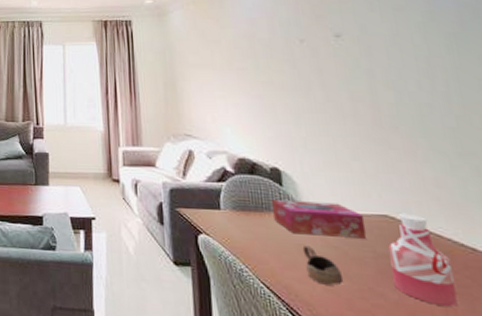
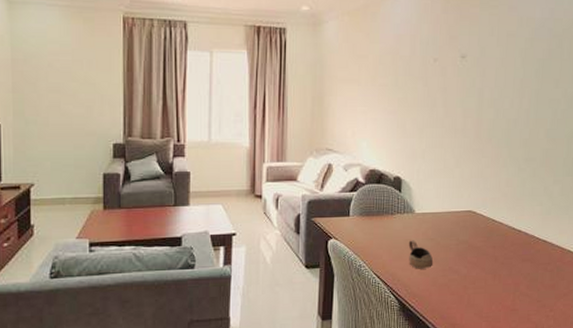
tissue box: present [272,200,367,239] -> none [391,204,456,232]
bottle: present [388,212,458,307] -> none [466,207,504,274]

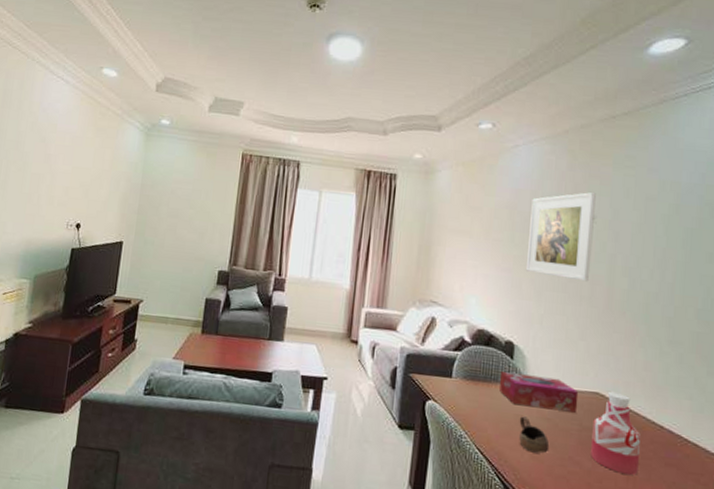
tissue box: none [391,204,456,232] -> present [500,372,579,413]
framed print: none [408,32,466,116] -> present [525,191,596,282]
bottle: none [466,207,504,274] -> present [591,391,640,475]

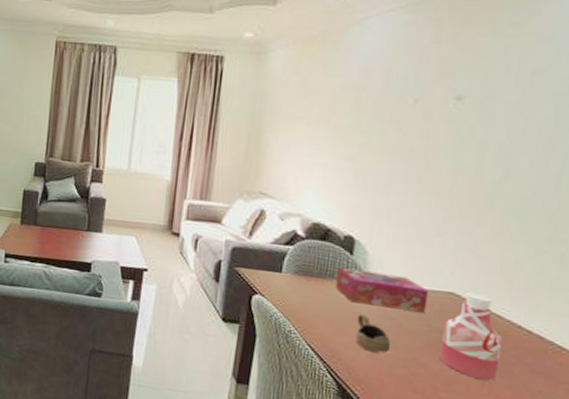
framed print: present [525,191,596,282] -> none [372,67,466,172]

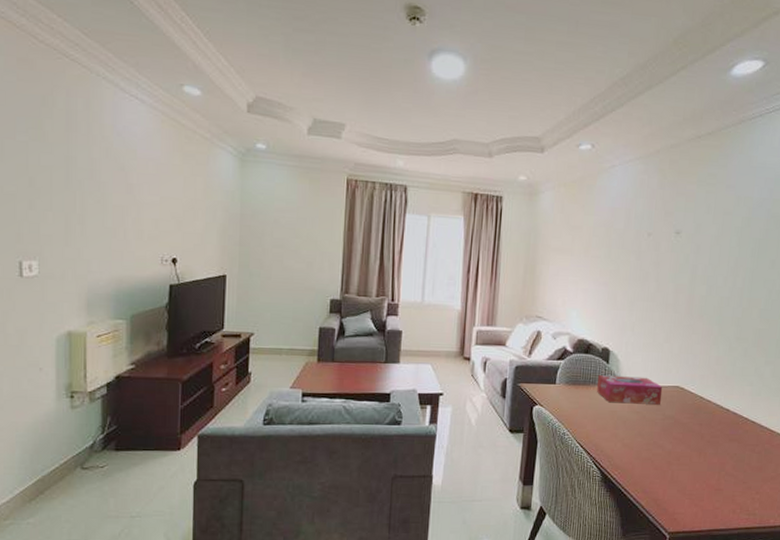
cup: present [355,314,391,353] -> none [613,412,638,442]
bottle: present [439,291,502,381] -> none [671,384,711,451]

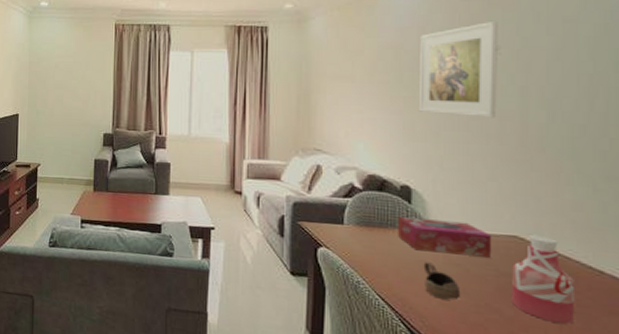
cup: none [613,412,638,442] -> present [423,262,461,300]
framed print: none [620,208,682,291] -> present [418,20,498,118]
bottle: none [671,384,711,451] -> present [512,234,574,324]

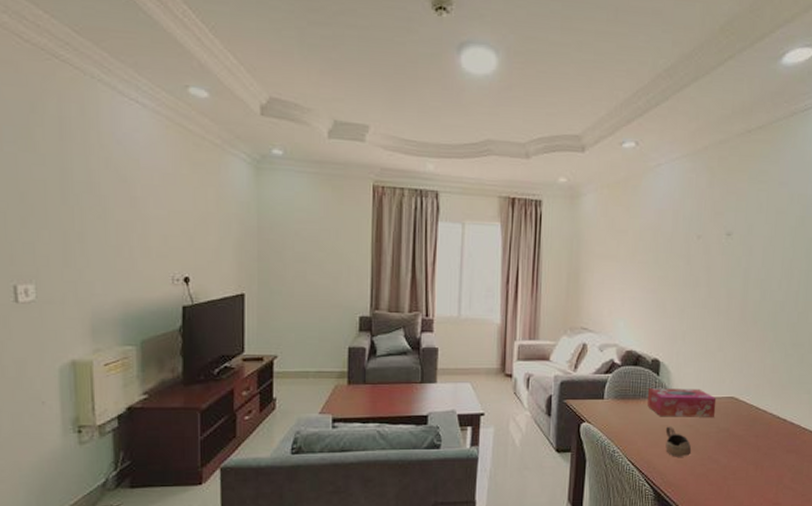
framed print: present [418,20,498,118] -> none [669,208,733,296]
bottle: present [512,234,574,324] -> none [726,394,768,464]

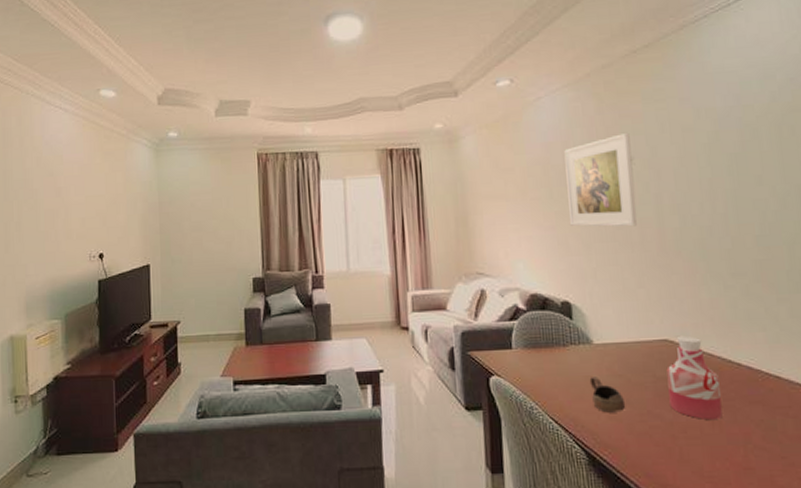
tissue box: present [648,388,717,417] -> none [562,332,648,366]
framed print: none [669,208,733,296] -> present [564,132,637,227]
bottle: none [726,394,768,464] -> present [666,335,723,419]

